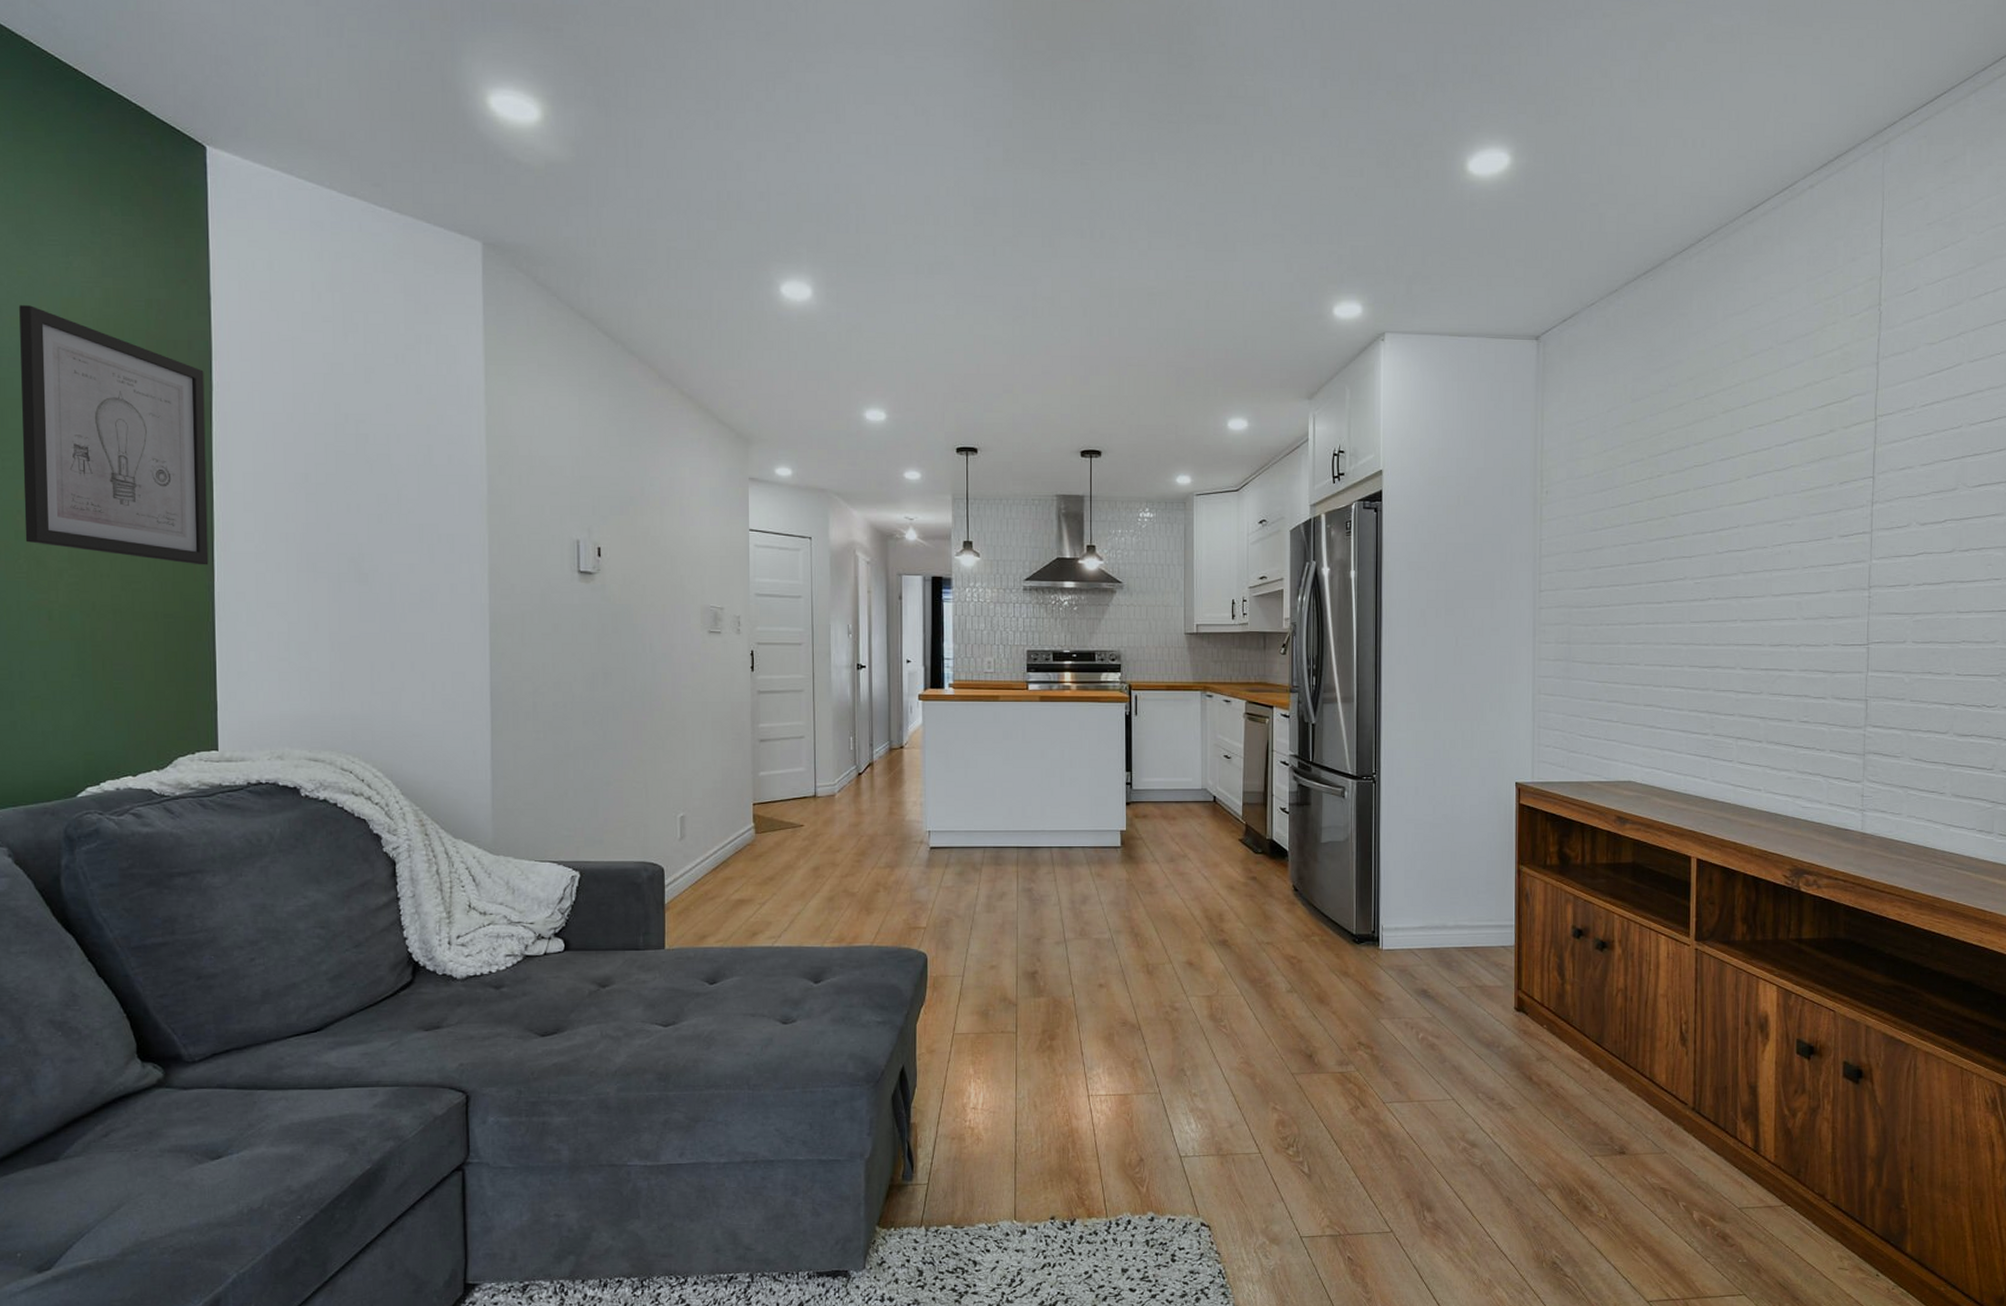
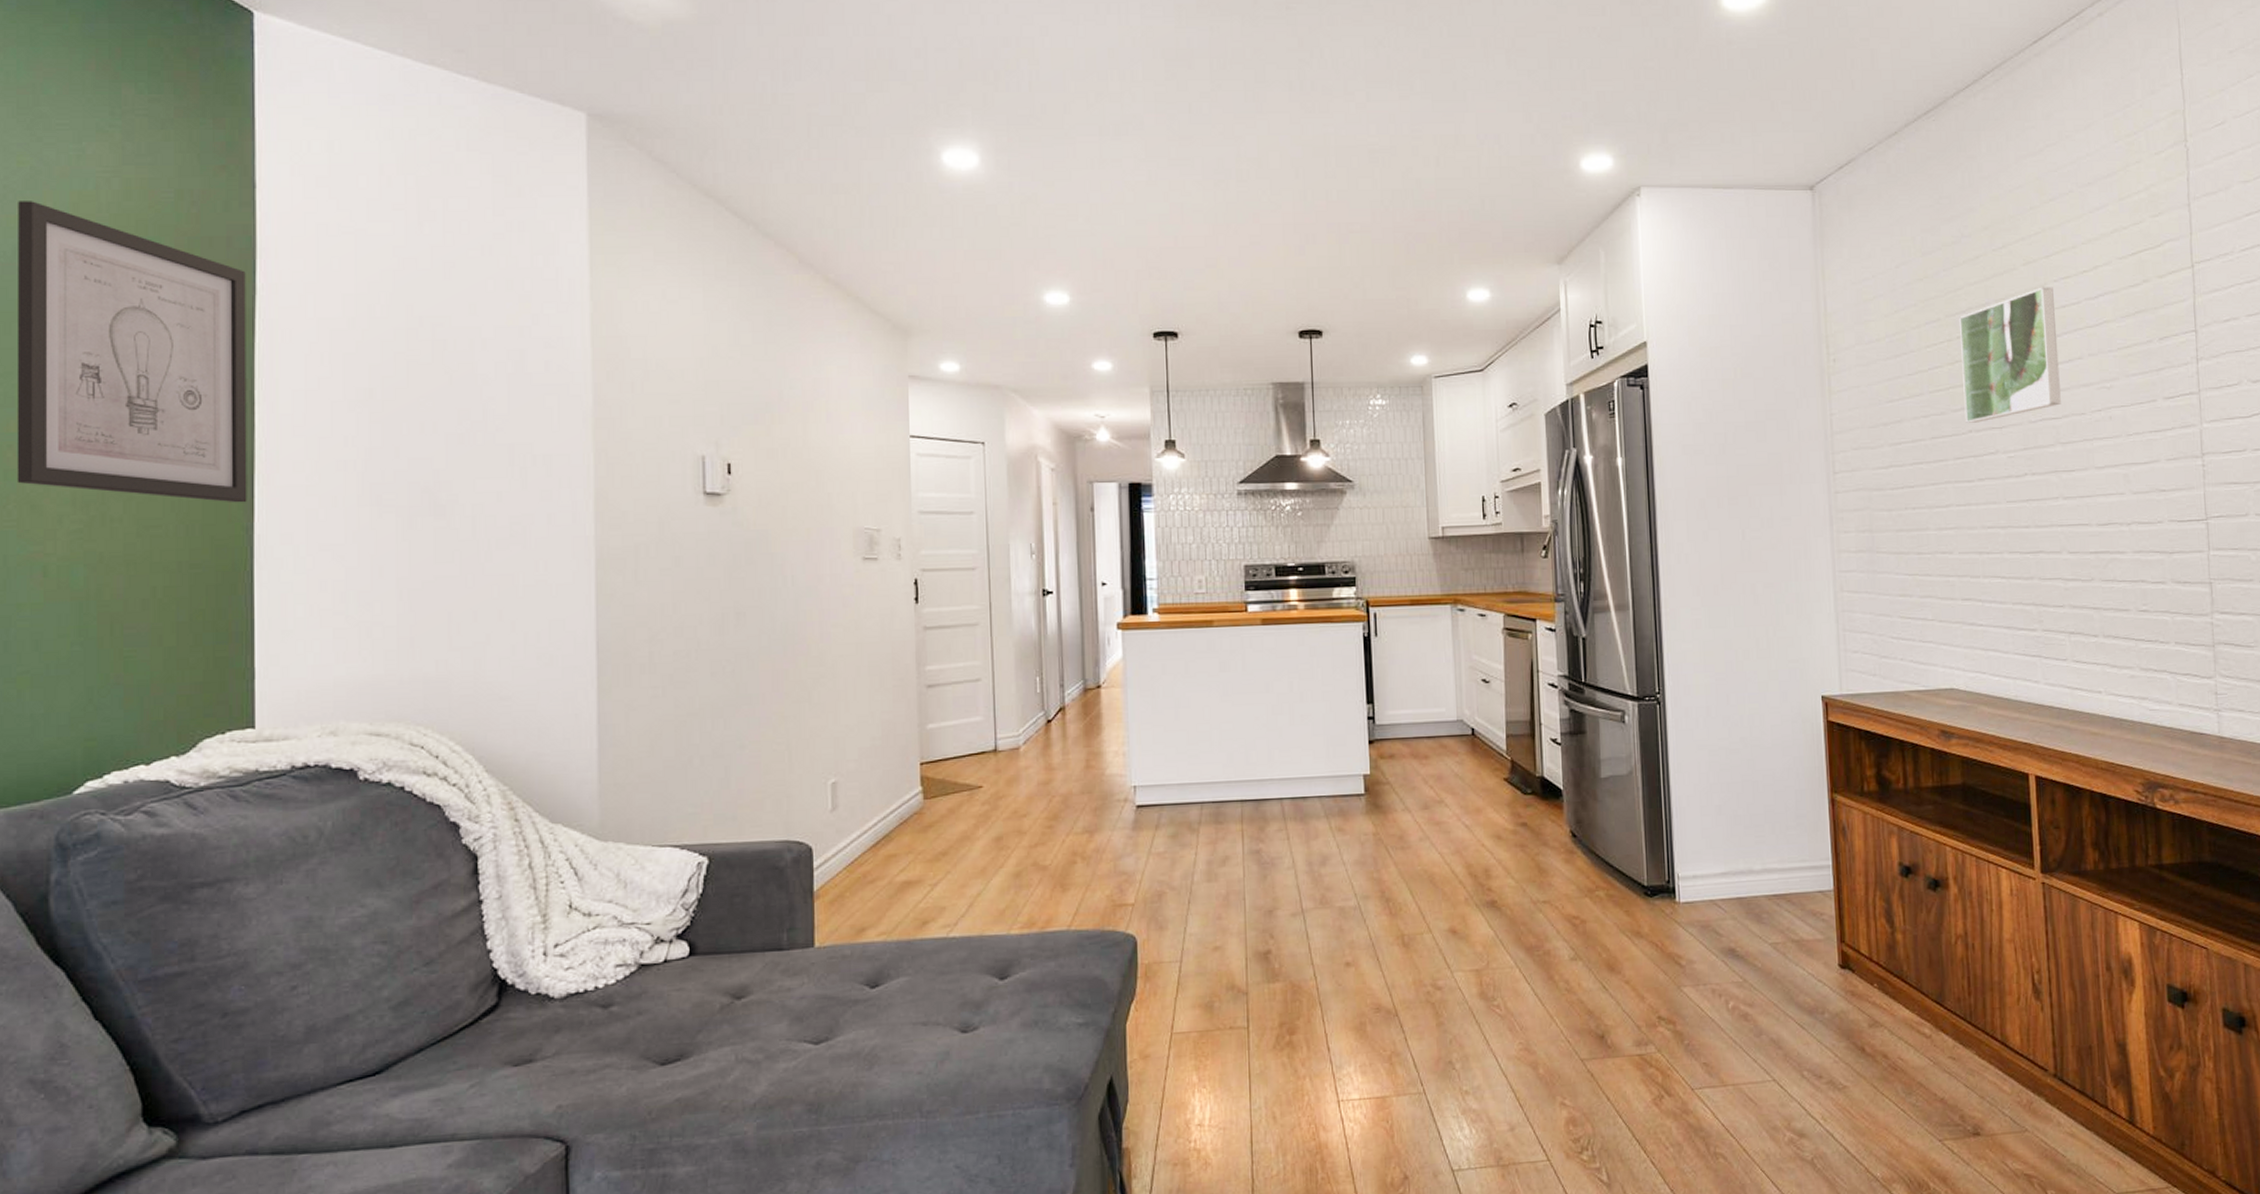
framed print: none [1659,433,1748,552] -> present [1959,287,2061,423]

